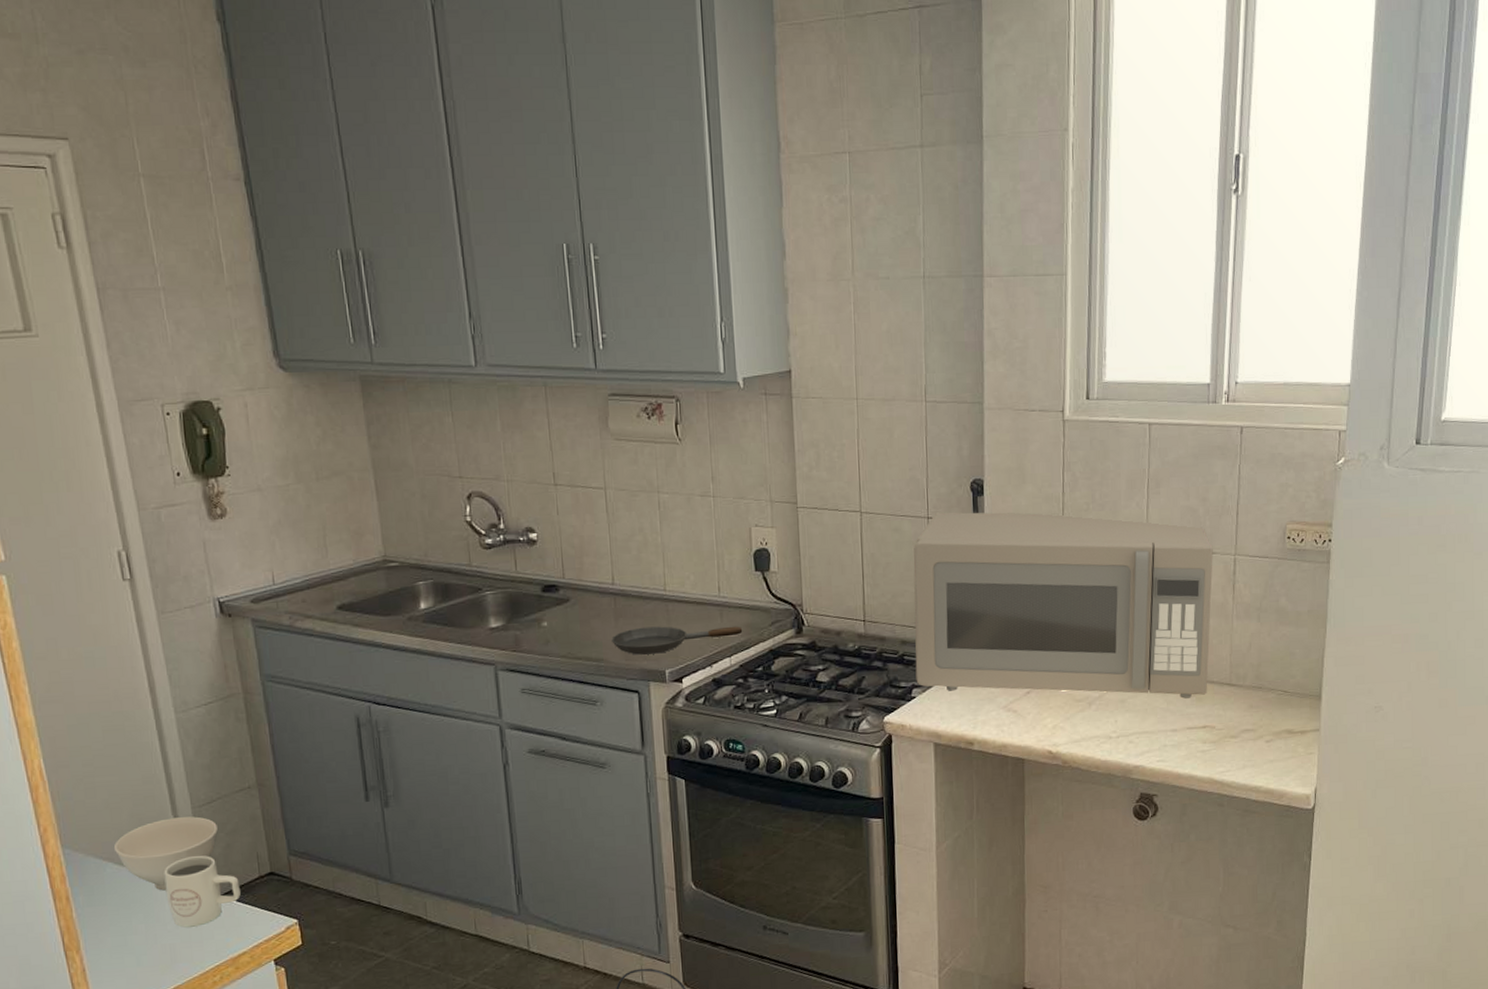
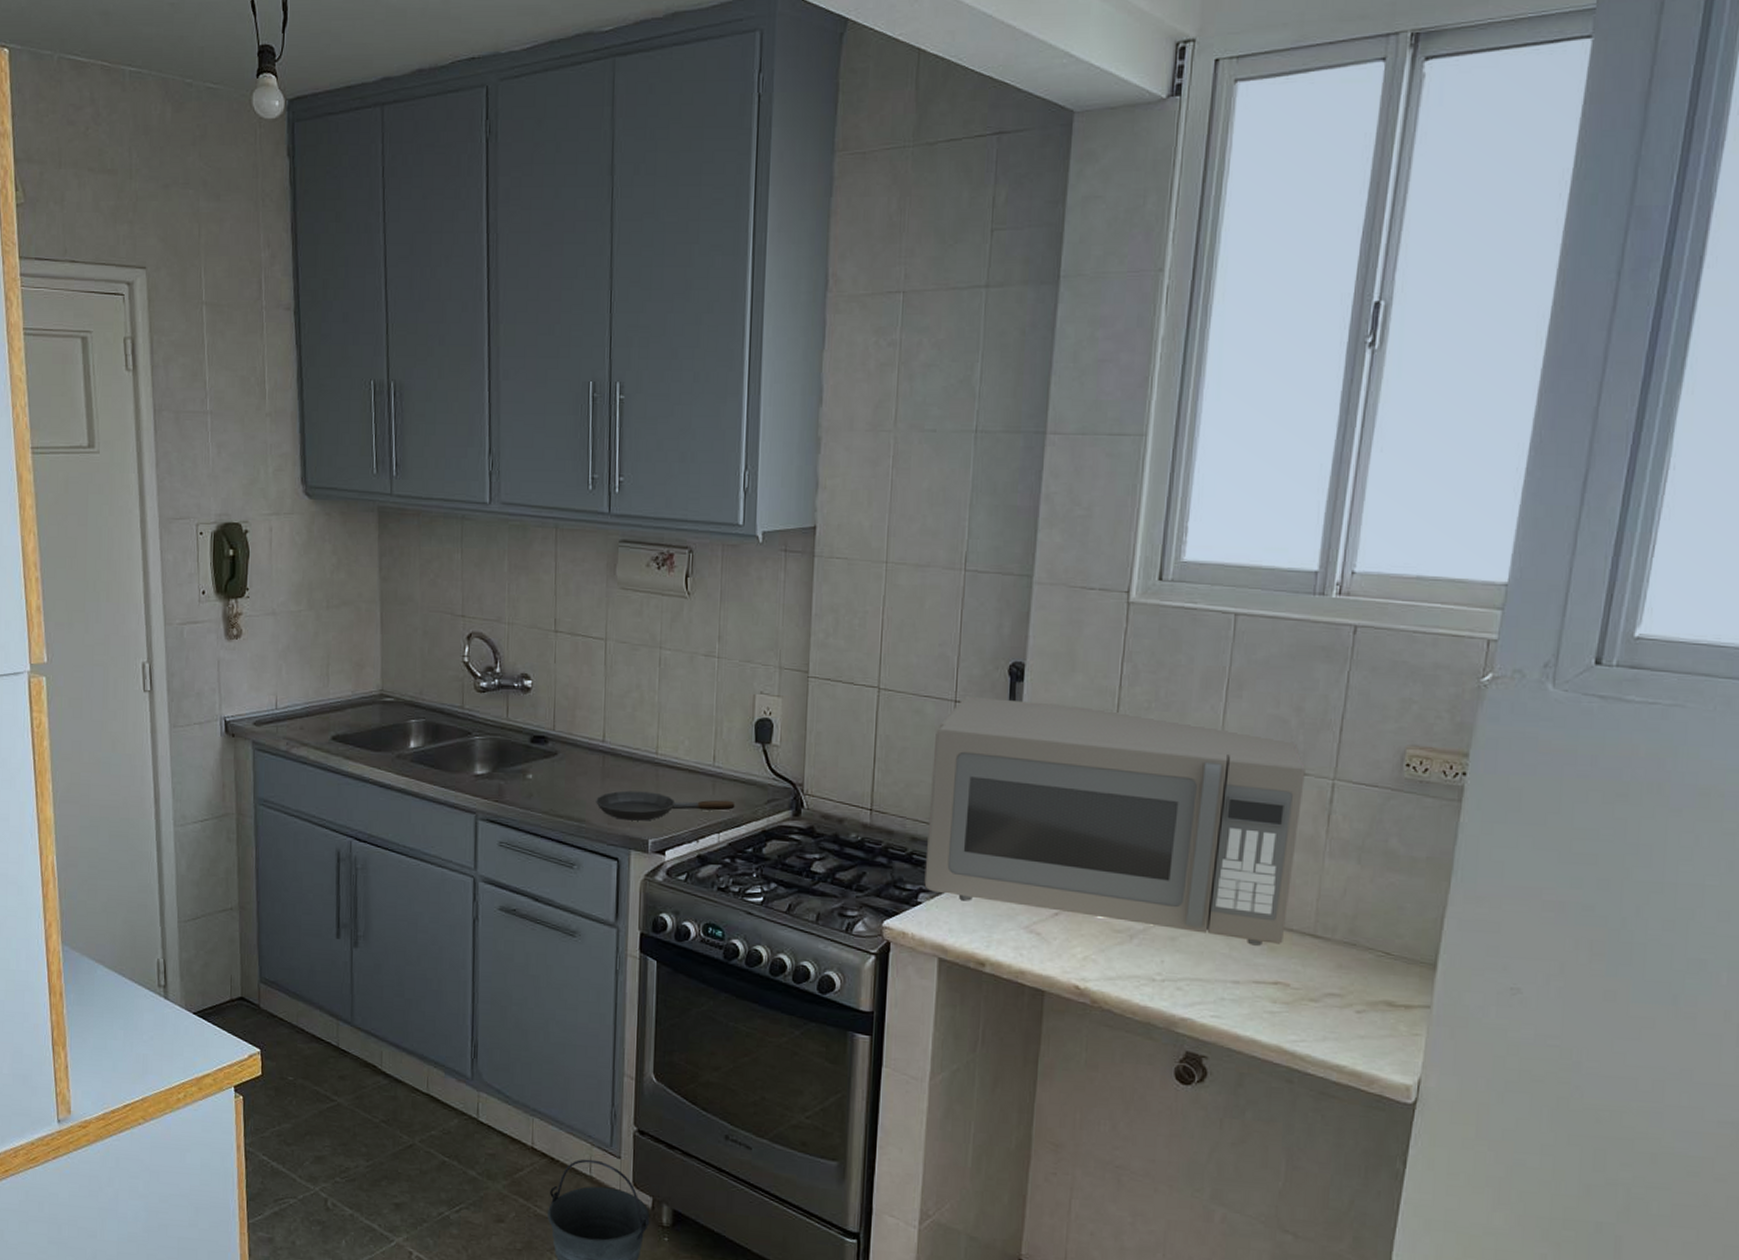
bowl: present [113,816,219,891] -> none [105,929,200,1000]
mug: present [164,855,241,928] -> none [145,970,212,1041]

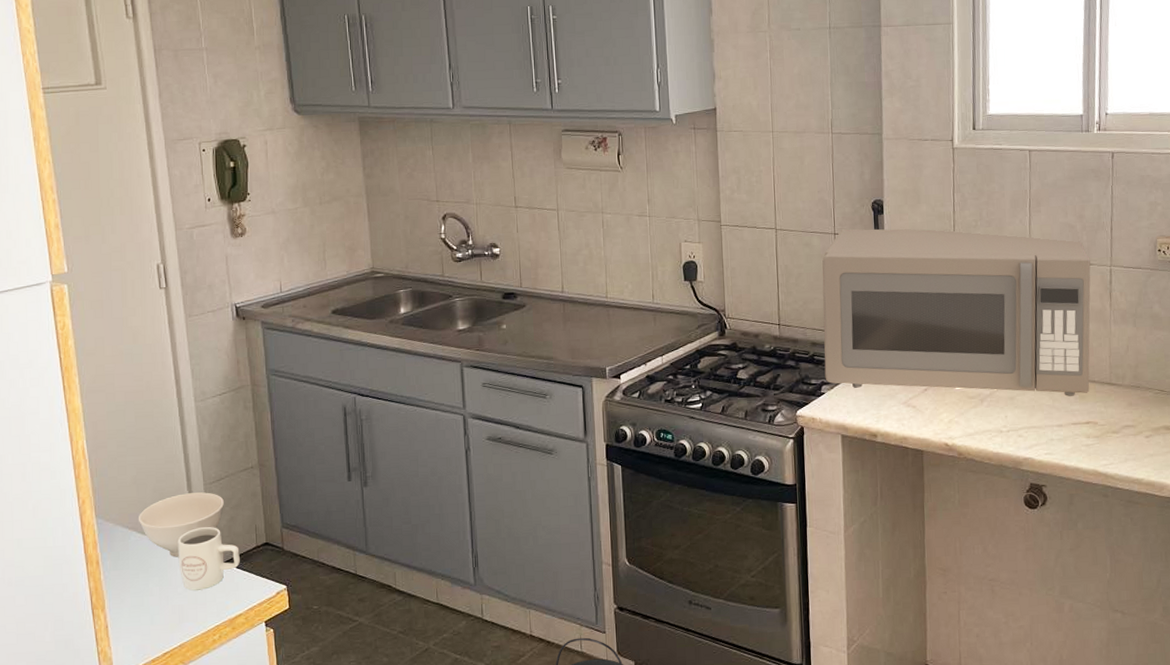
bowl: none [105,929,200,1000] -> present [138,492,225,557]
mug: none [145,970,212,1041] -> present [178,527,240,591]
frying pan: present [596,790,736,821] -> none [560,329,673,354]

